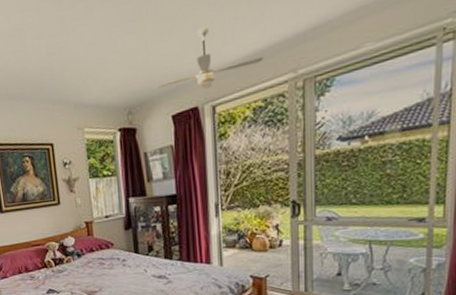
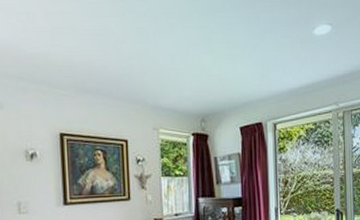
ceiling fan: present [156,26,263,90] -> none [227,58,313,108]

